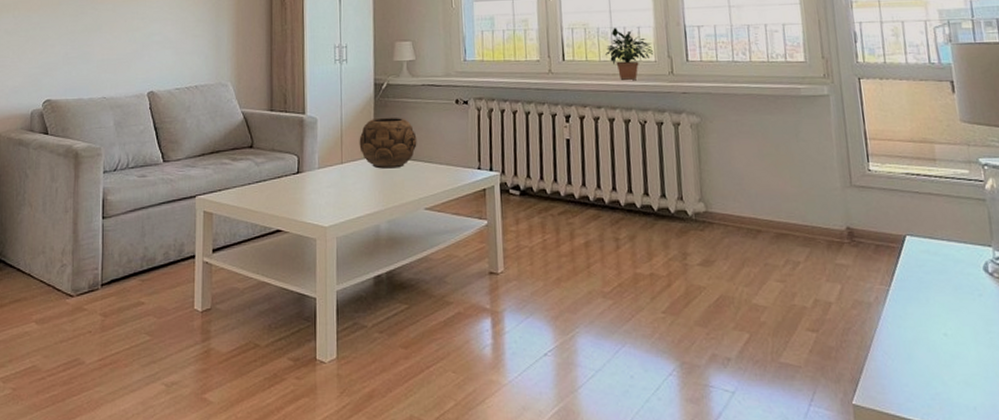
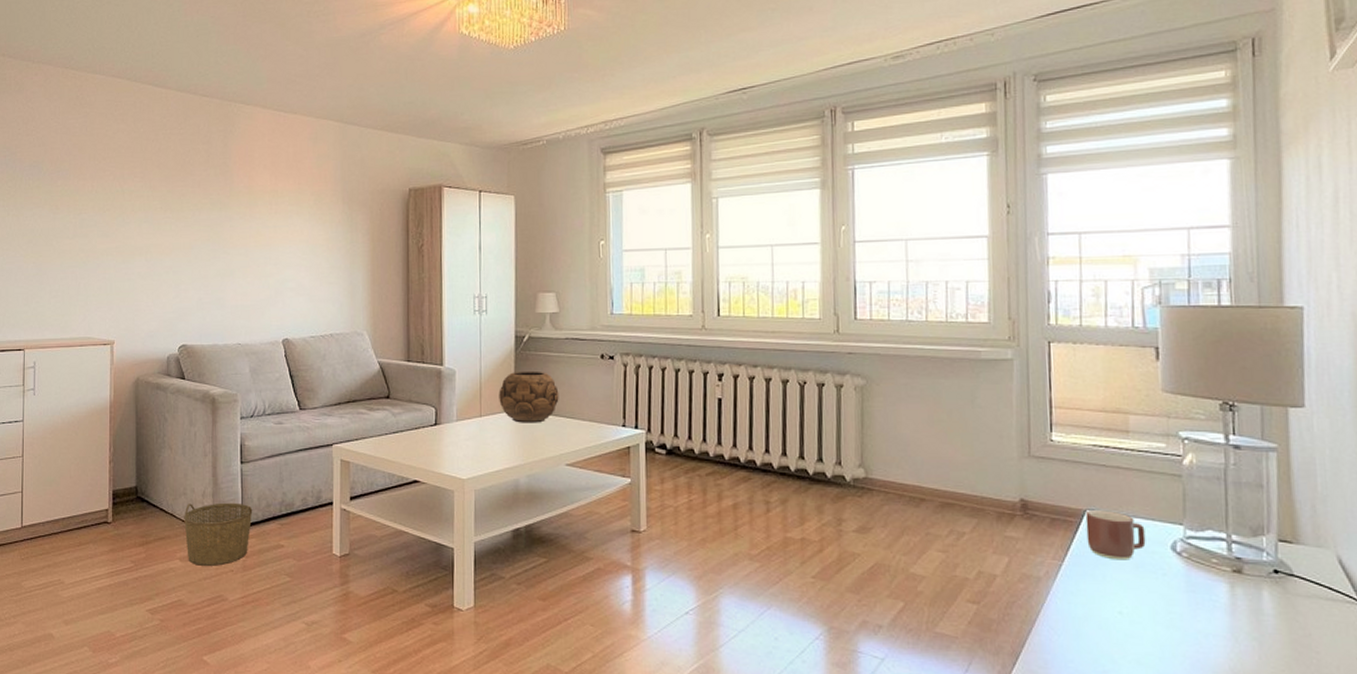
basket: none [41,259,113,328] -> present [184,502,253,566]
potted plant: present [605,28,654,80] -> none [765,282,819,338]
mug: none [905,235,961,283] -> present [1085,510,1146,560]

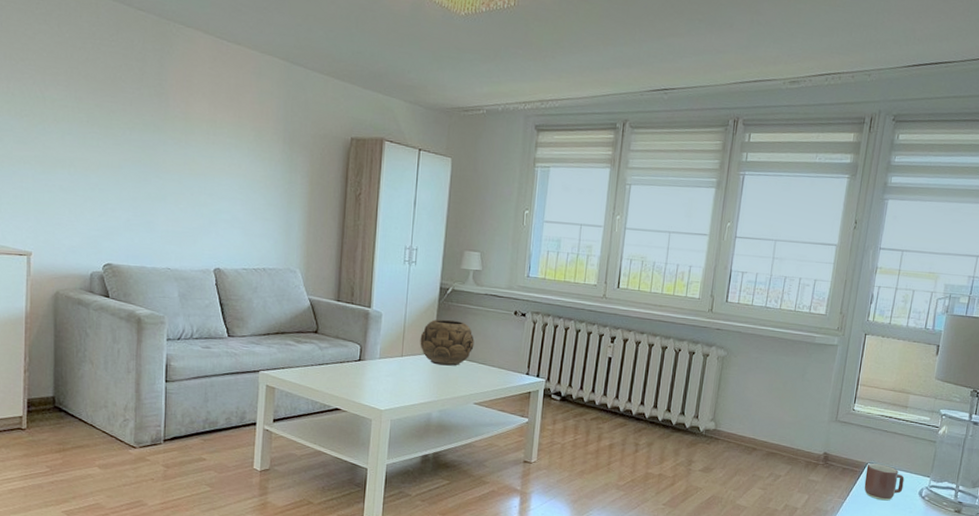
basket: present [184,502,253,566] -> none [104,416,176,474]

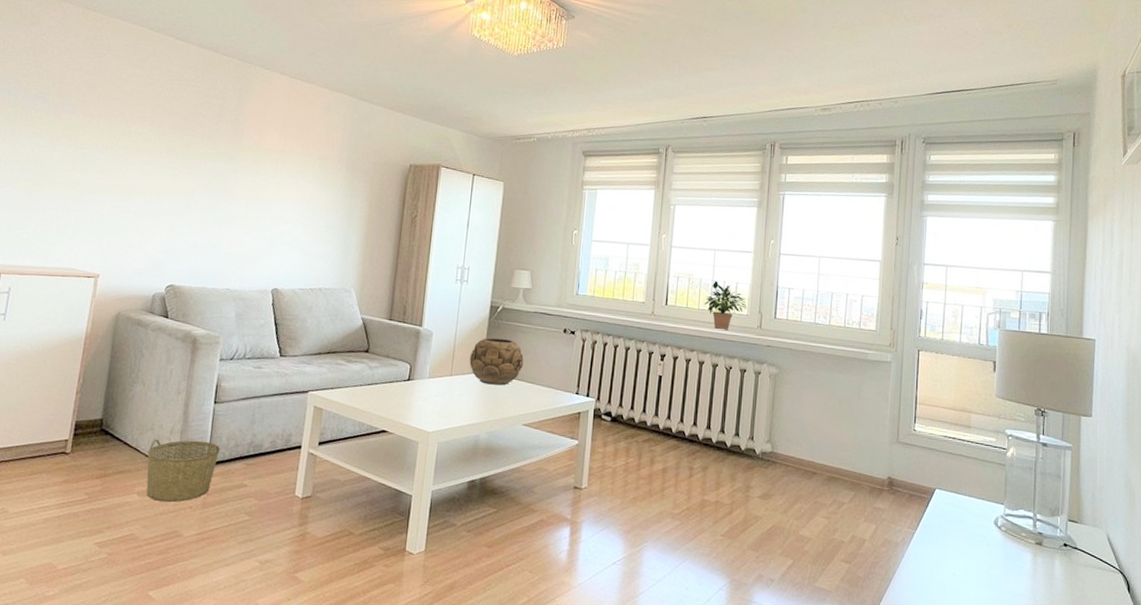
basket: none [104,416,176,474] -> present [146,439,220,502]
potted plant: none [657,264,700,313] -> present [704,281,747,329]
mug: present [864,463,905,501] -> none [934,489,977,531]

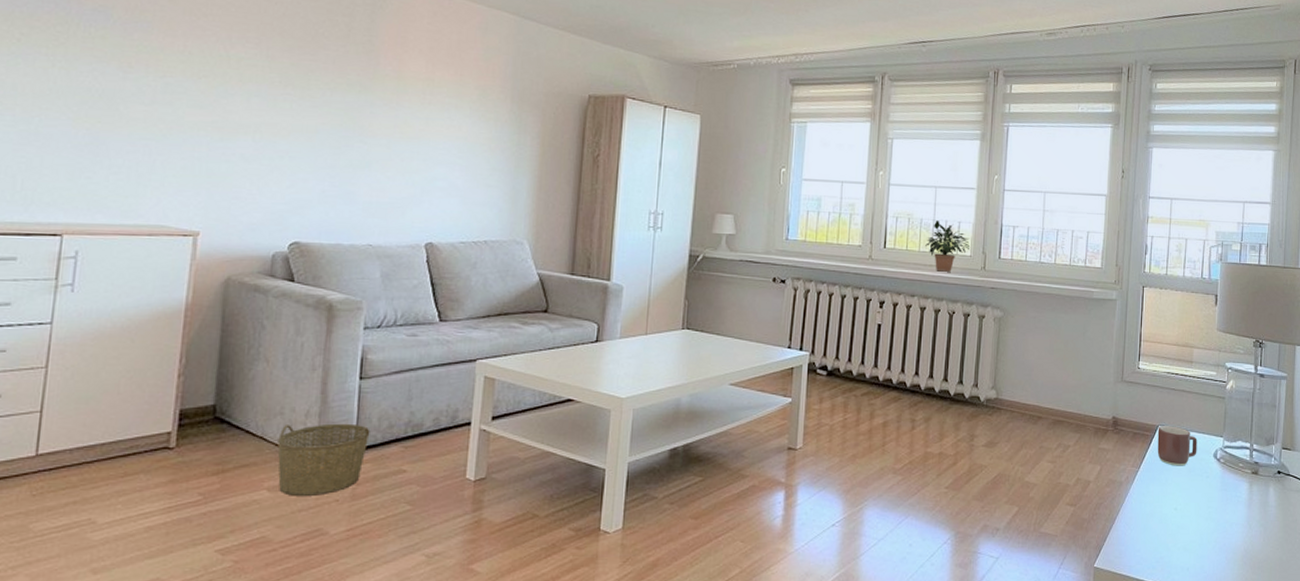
decorative bowl: present [469,337,524,385] -> none [667,290,729,342]
mug: none [934,489,977,531] -> present [1157,426,1197,466]

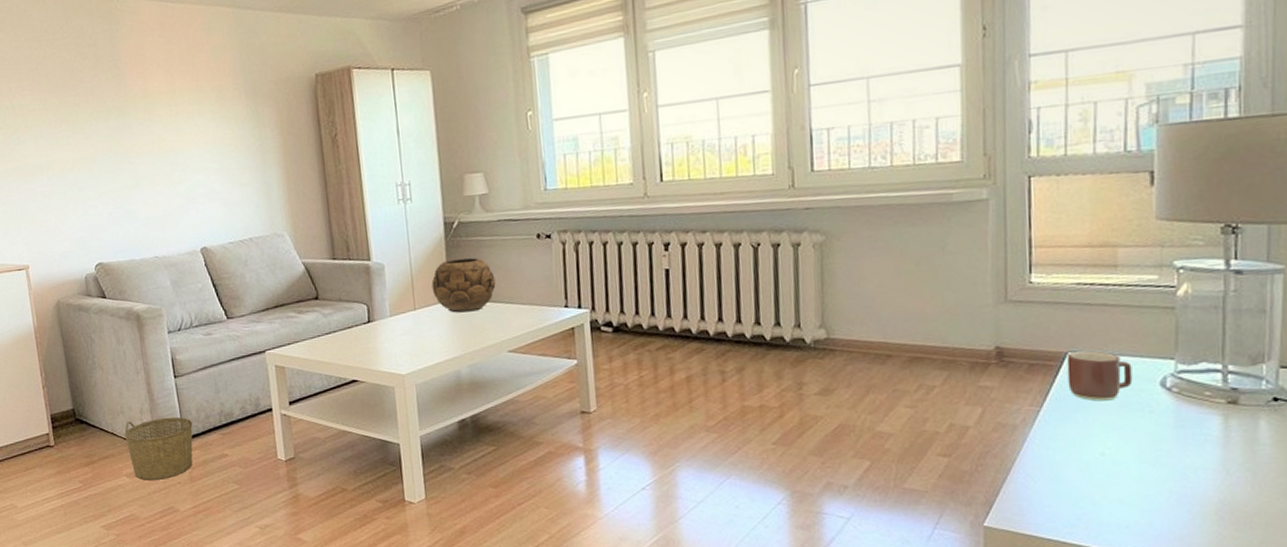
decorative bowl: none [667,290,729,342] -> present [431,257,496,313]
potted plant: present [925,221,971,272] -> none [712,139,772,199]

